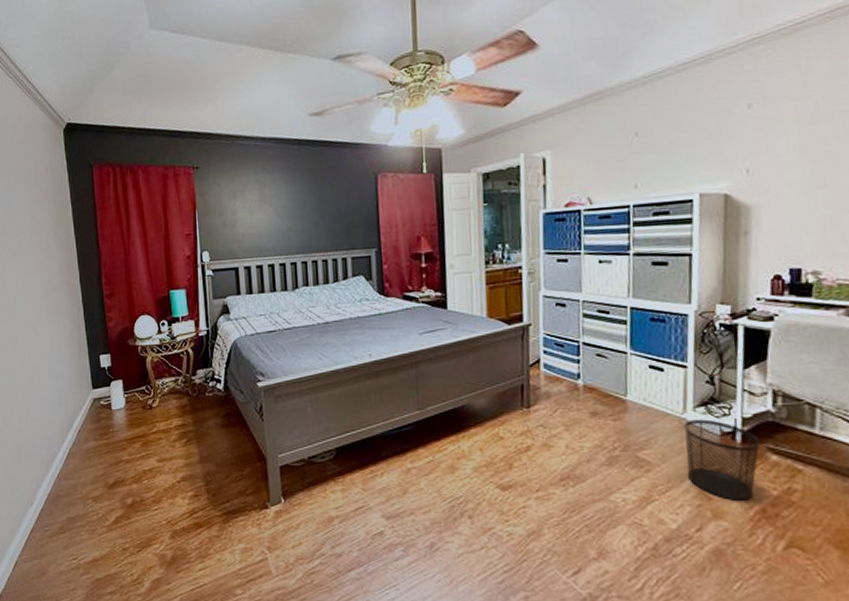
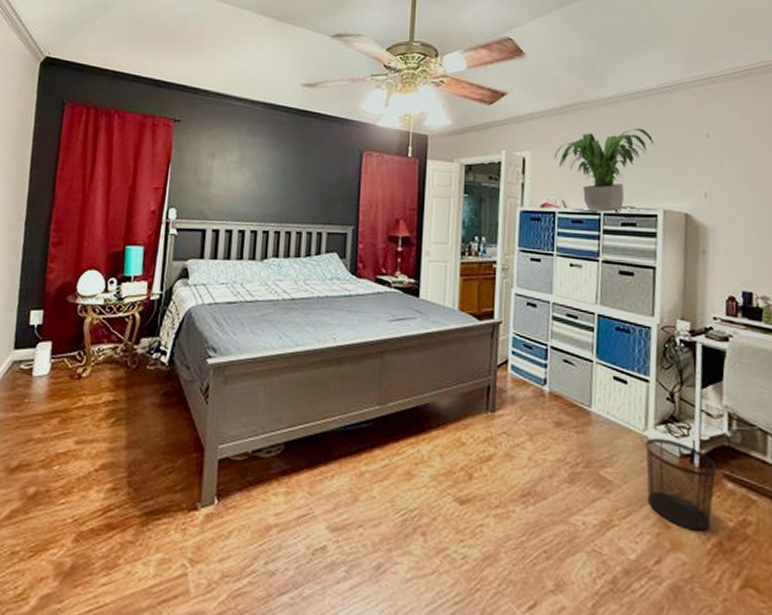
potted plant: none [576,108,688,205] -> present [554,128,654,213]

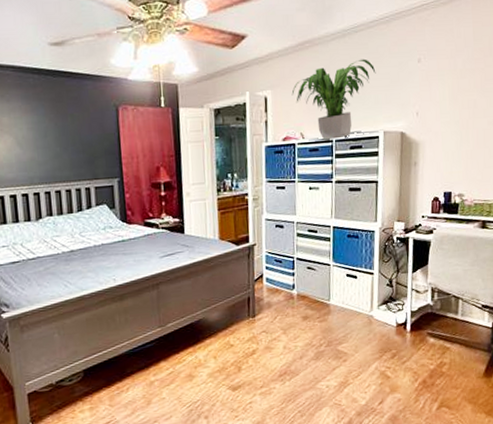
waste bin: present [646,438,717,531] -> none [371,314,423,377]

